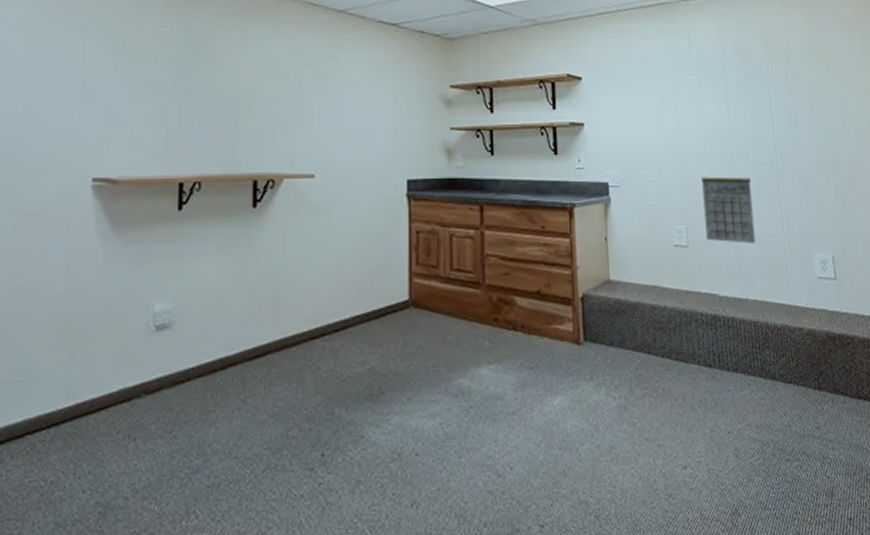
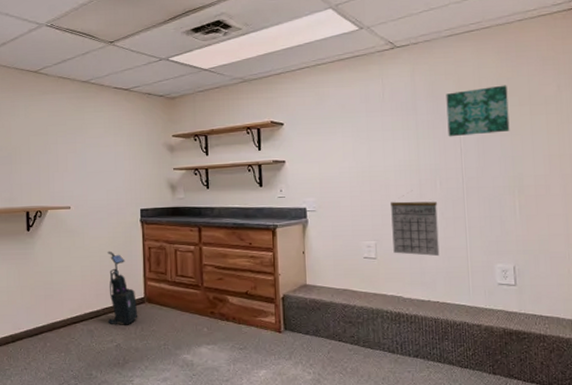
vacuum cleaner: none [358,236,400,340] -> present [107,251,138,325]
wall art: none [754,47,820,103] -> present [446,85,510,137]

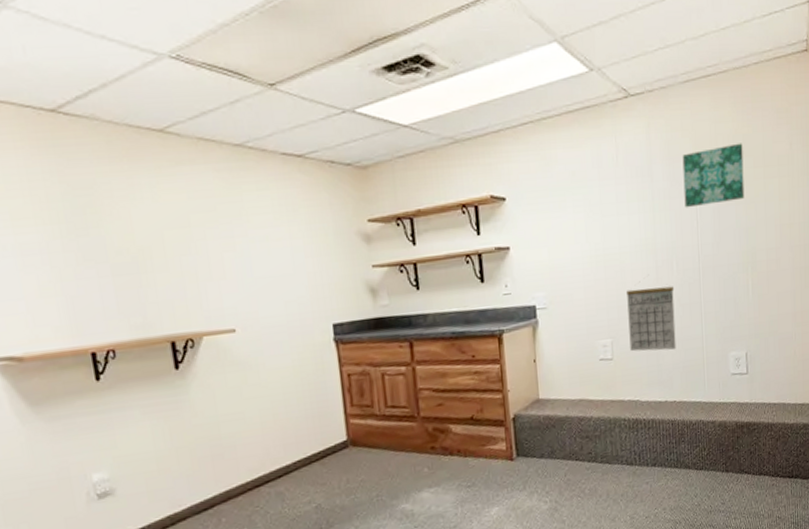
vacuum cleaner: present [107,251,138,325] -> none [293,384,342,481]

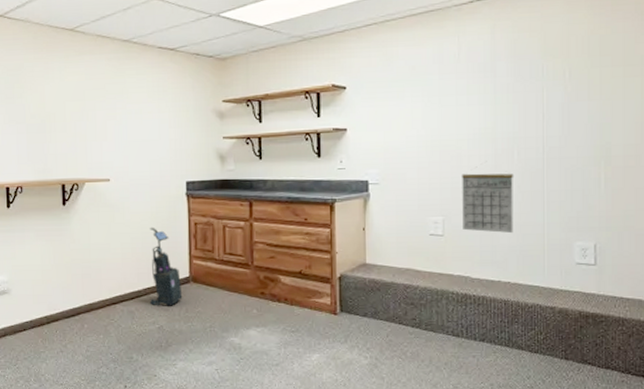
vacuum cleaner: none [293,384,342,481] -> present [149,227,183,306]
wall art: present [682,143,745,208] -> none [529,43,599,102]

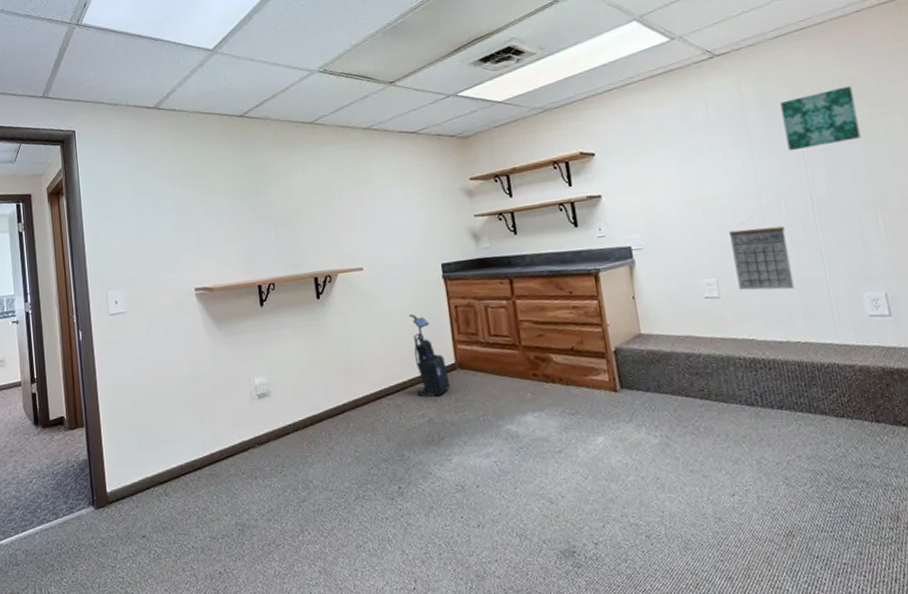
wall art: none [529,43,599,102] -> present [780,85,861,151]

